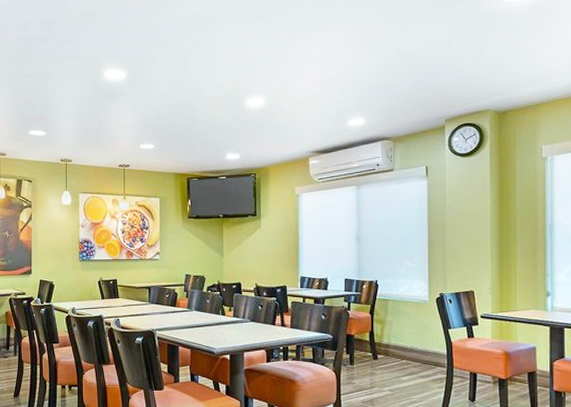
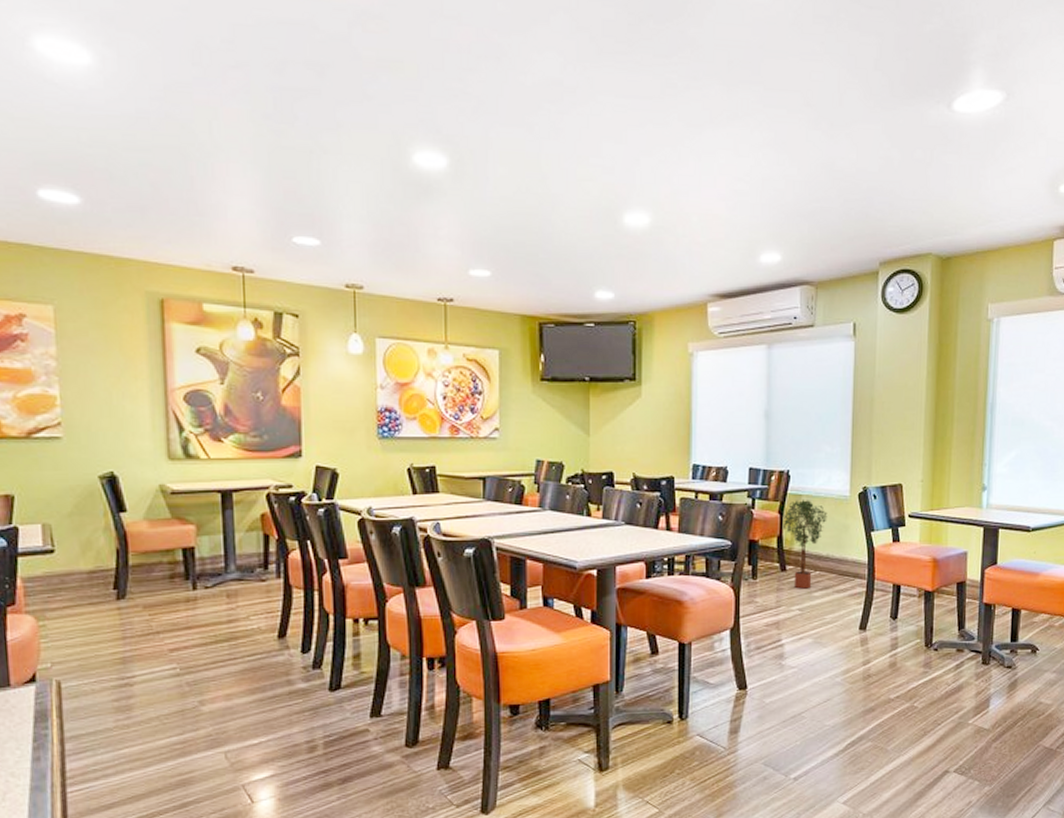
potted tree: none [373,302,411,374] -> present [782,499,827,589]

